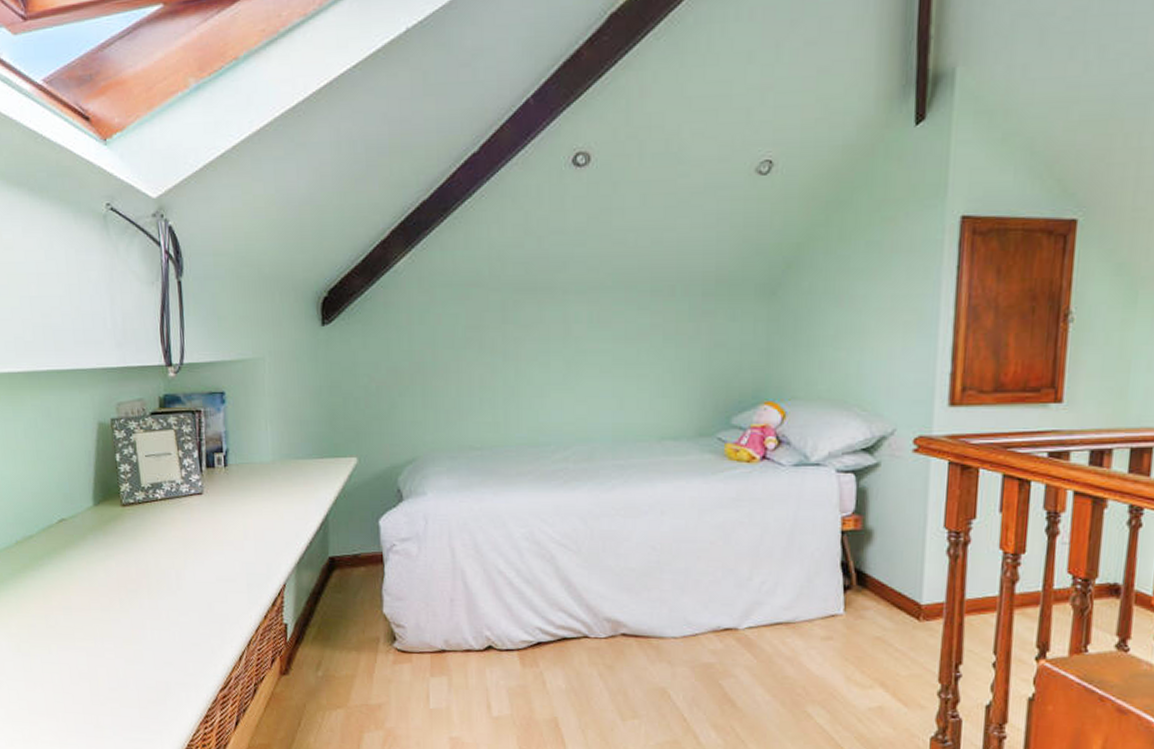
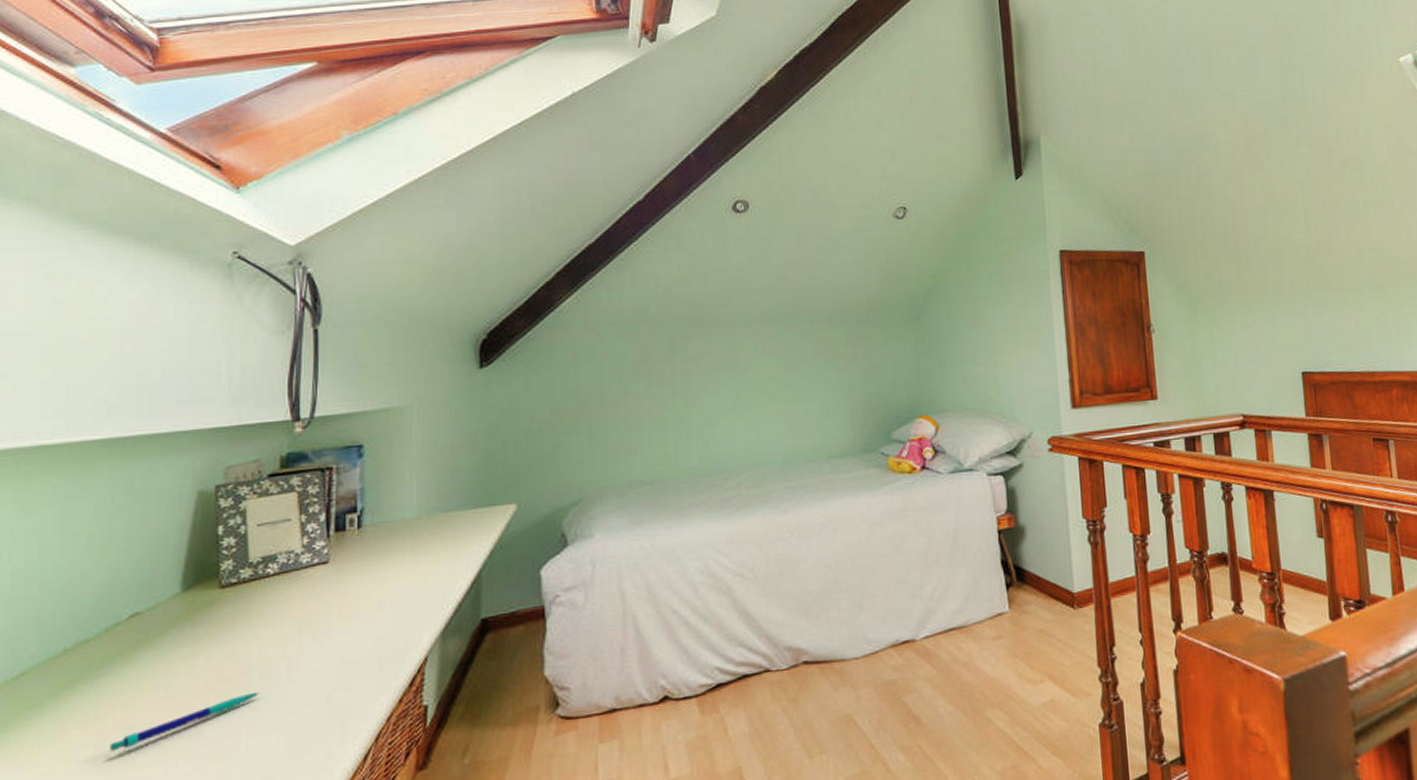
pen: none [55,593,159,624] -> present [110,691,261,752]

